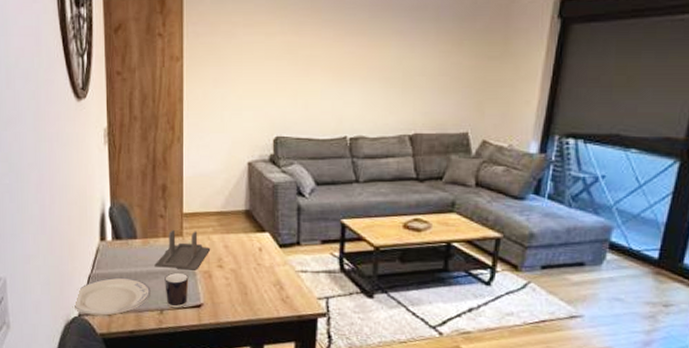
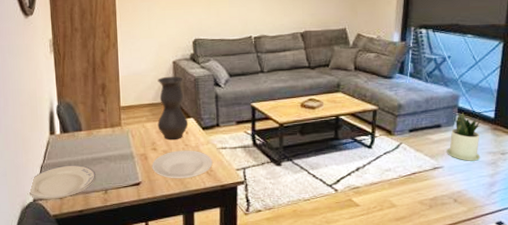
napkin holder: present [154,230,210,270] -> none [98,121,145,154]
mug: present [165,272,189,308] -> none [107,157,129,188]
plate: none [216,270,289,305] -> present [151,150,213,179]
vase: none [226,180,263,257] -> present [157,76,189,140]
planter: none [589,249,640,312] -> present [447,113,481,161]

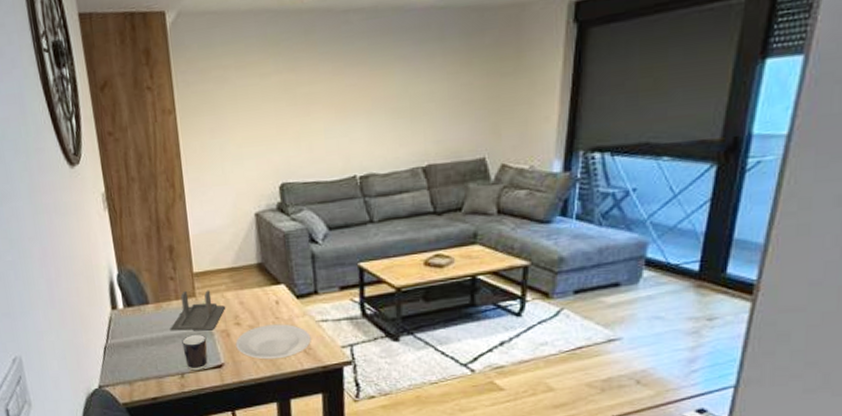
plate: present [27,165,96,199] -> none [91,344,170,386]
napkin holder: none [98,121,145,154] -> present [170,290,225,331]
mug: none [107,157,129,188] -> present [182,334,208,371]
vase: present [157,76,189,140] -> none [237,232,279,312]
planter: present [447,113,481,161] -> none [627,265,679,330]

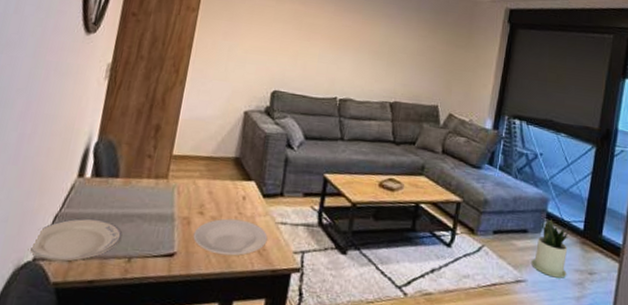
plate: none [91,344,170,386] -> present [28,218,122,261]
napkin holder: present [170,290,225,331] -> none [131,171,194,216]
mug: present [182,334,208,371] -> none [137,216,167,256]
planter: none [627,265,679,330] -> present [532,219,570,278]

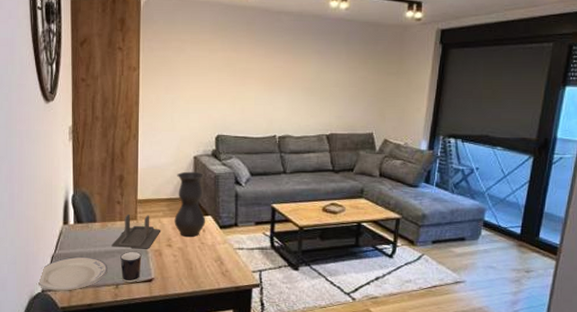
napkin holder: none [131,171,194,216] -> present [111,215,160,249]
mug: none [137,216,167,256] -> present [120,251,142,283]
plate: present [193,218,268,256] -> none [166,248,228,278]
vase: none [210,127,254,205] -> present [174,171,206,237]
planter: present [532,219,570,278] -> none [470,227,507,277]

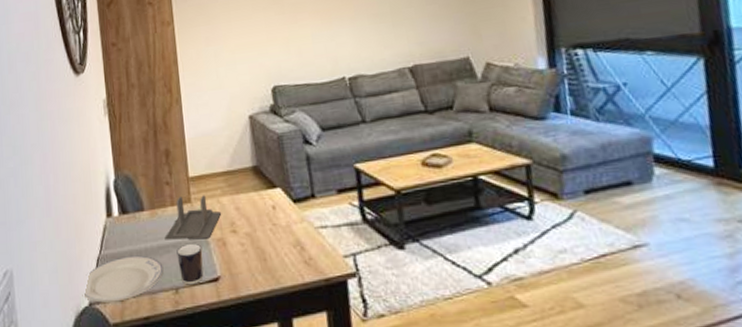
vase: present [174,171,206,237] -> none [232,134,275,218]

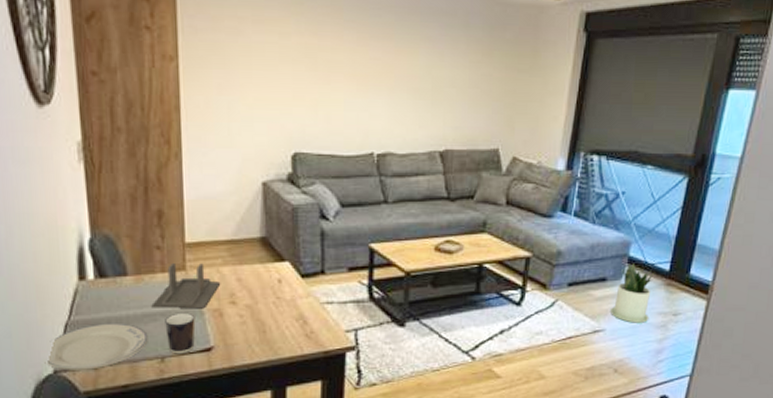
planter: none [648,162,706,235] -> present [610,263,654,323]

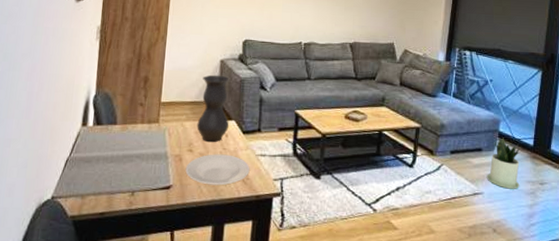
plate: present [44,323,148,370] -> none [46,160,125,198]
napkin holder: present [151,263,220,309] -> none [130,117,182,154]
mug: present [165,312,196,354] -> none [138,156,161,190]
plate: none [229,304,314,343] -> present [185,154,250,186]
vase: none [238,203,282,290] -> present [197,75,230,142]

